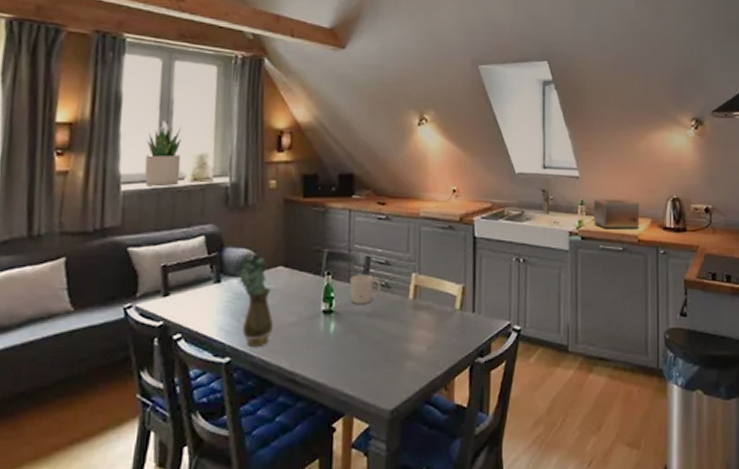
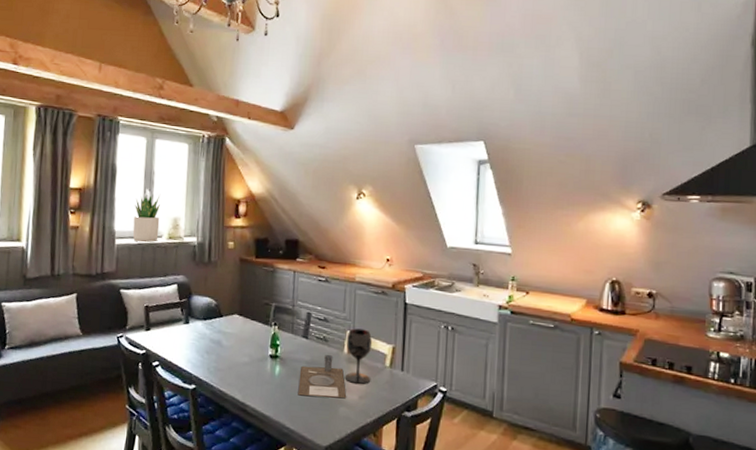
vase: present [237,255,273,346] -> none [202,303,229,379]
mug: present [349,274,381,304] -> none [292,327,320,353]
place setting: none [357,303,413,354] -> present [298,355,346,399]
wine glass: none [411,270,441,332] -> present [344,328,373,384]
toaster: present [593,198,640,230] -> none [524,276,575,309]

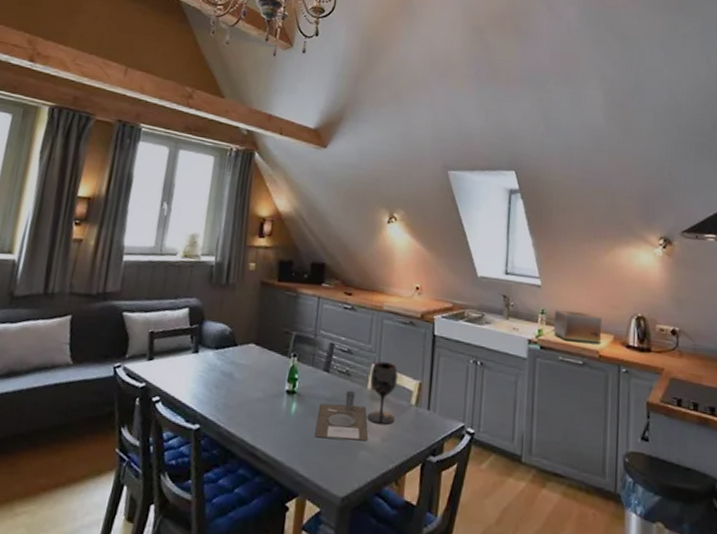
planter: present [132,194,161,243] -> none [143,208,179,261]
toaster: none [524,276,575,309] -> present [553,310,603,345]

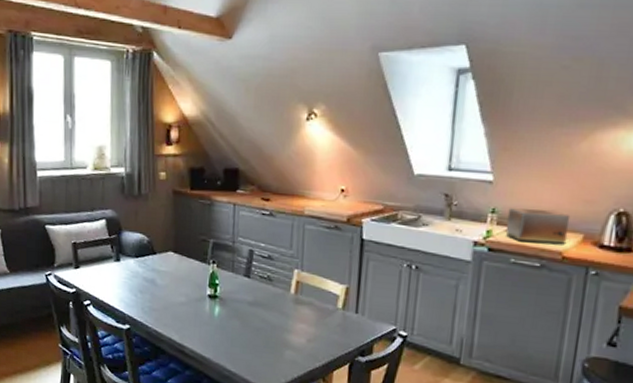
place setting: present [314,391,368,441] -> none [239,295,293,342]
wine glass: present [367,361,398,425] -> none [291,267,323,327]

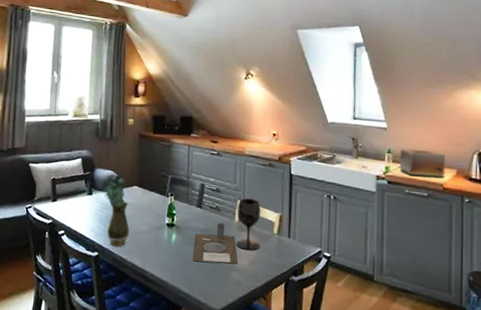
vase: none [133,239,165,319] -> present [104,175,129,247]
place setting: none [239,295,293,342] -> present [193,223,237,264]
wine glass: none [291,267,323,327] -> present [236,198,261,250]

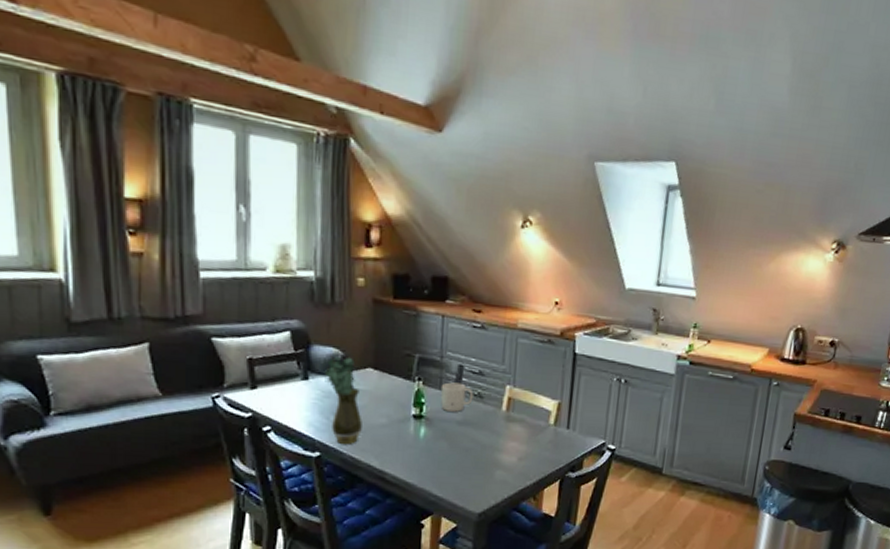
mug: none [187,197,213,222] -> present [440,382,474,412]
place setting: present [193,223,237,264] -> none [447,413,504,461]
wine glass: present [236,198,261,250] -> none [502,382,536,445]
toaster: present [399,149,446,179] -> none [705,323,759,359]

